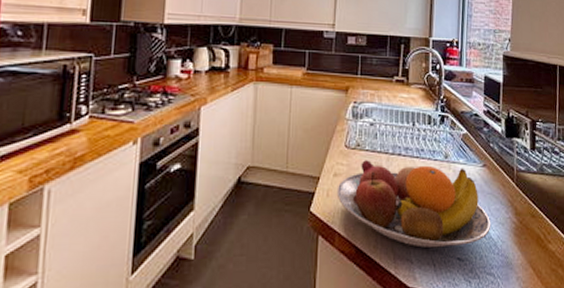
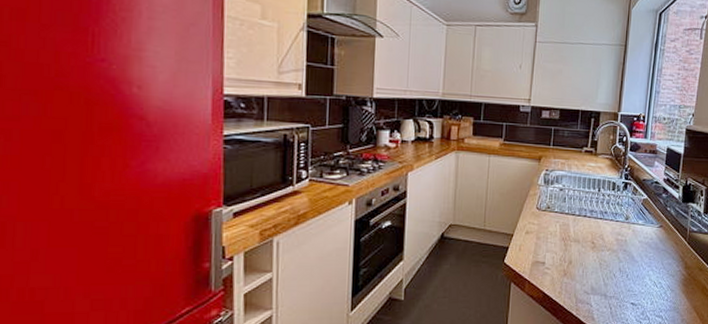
fruit bowl: present [336,160,491,247] -> none [528,220,663,294]

